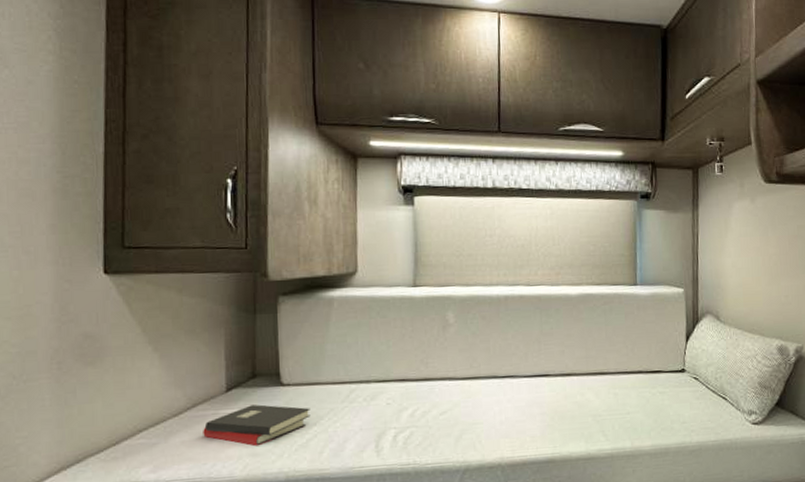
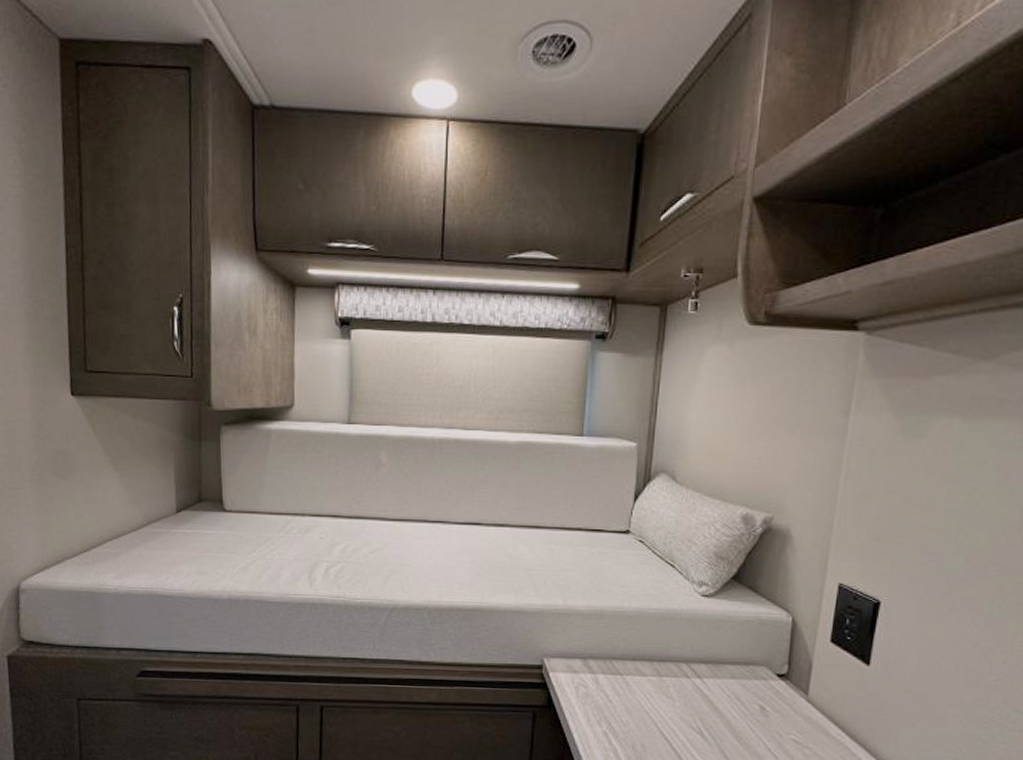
hardback book: present [203,404,311,446] -> none [157,527,250,565]

